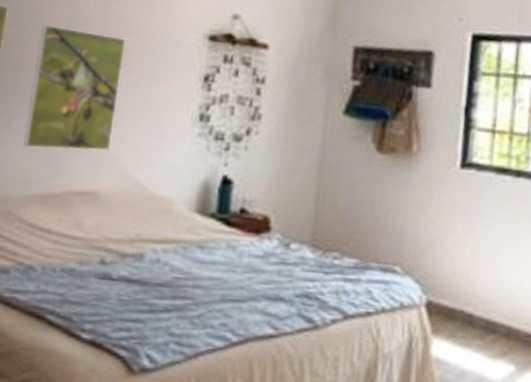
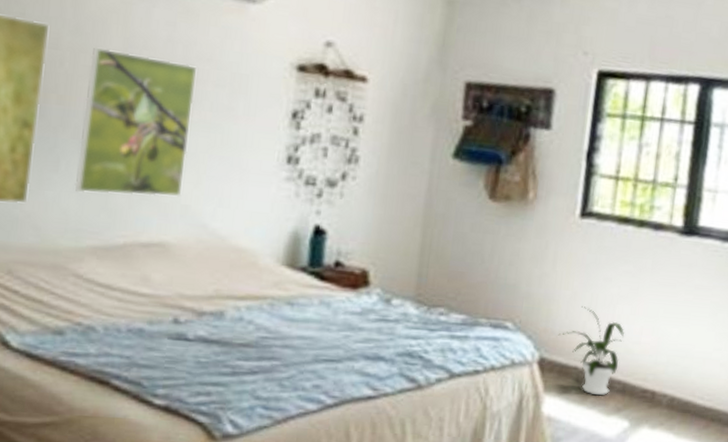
house plant: none [443,252,507,339] -> present [558,306,625,396]

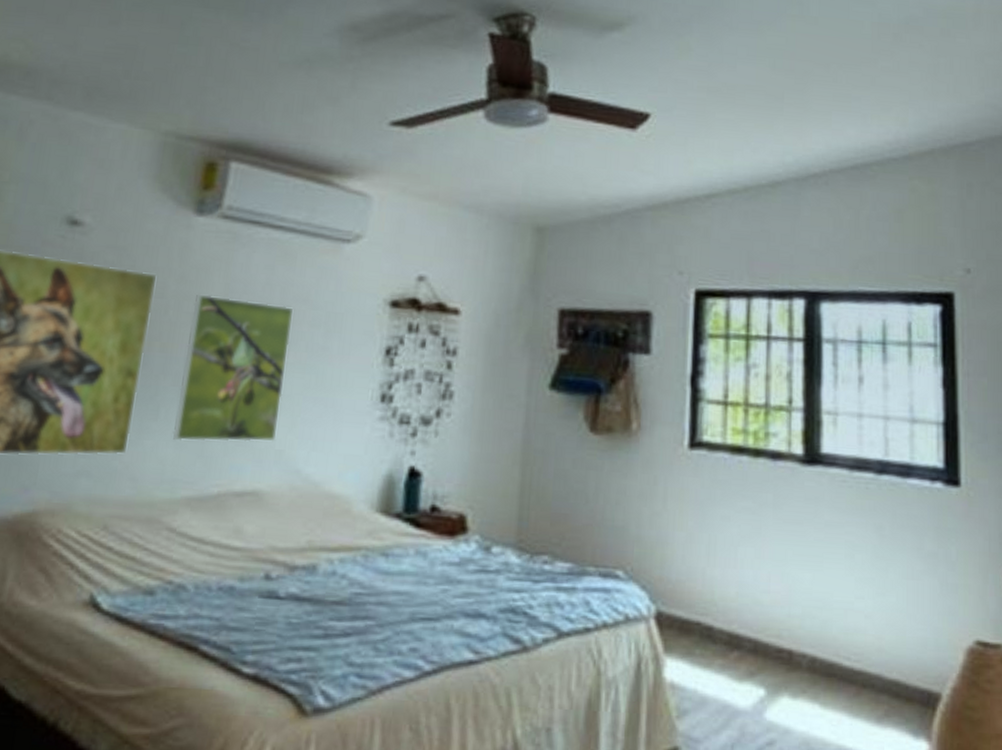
house plant: present [558,306,625,396] -> none [675,550,750,657]

